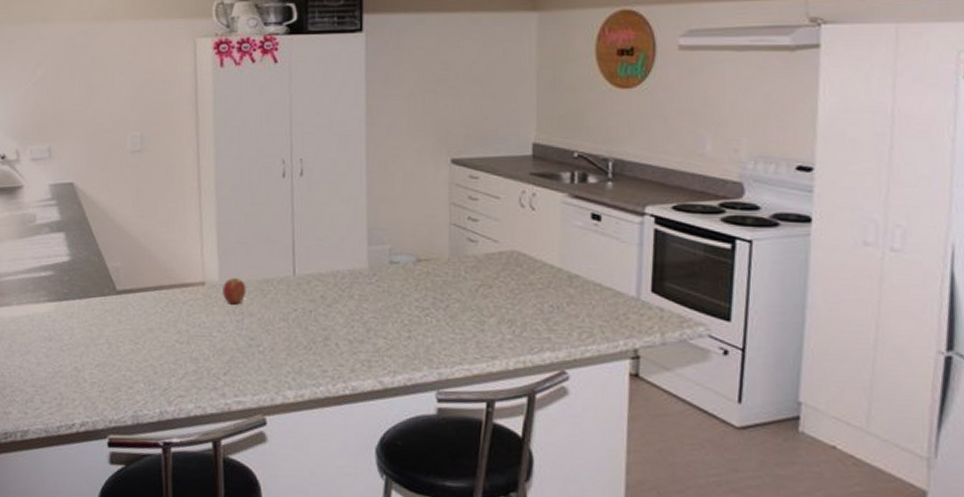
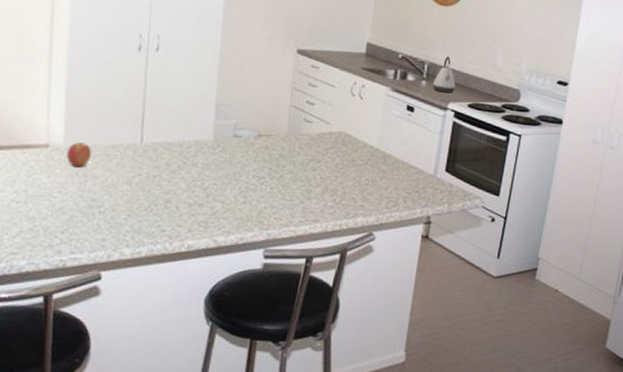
kettle: none [621,149,652,195] -> present [432,56,456,94]

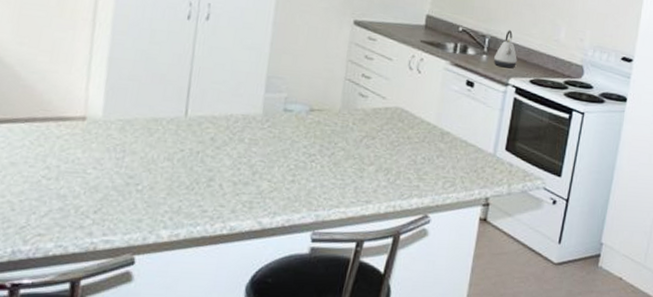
fruit: present [66,142,92,168] -> none [104,115,133,142]

